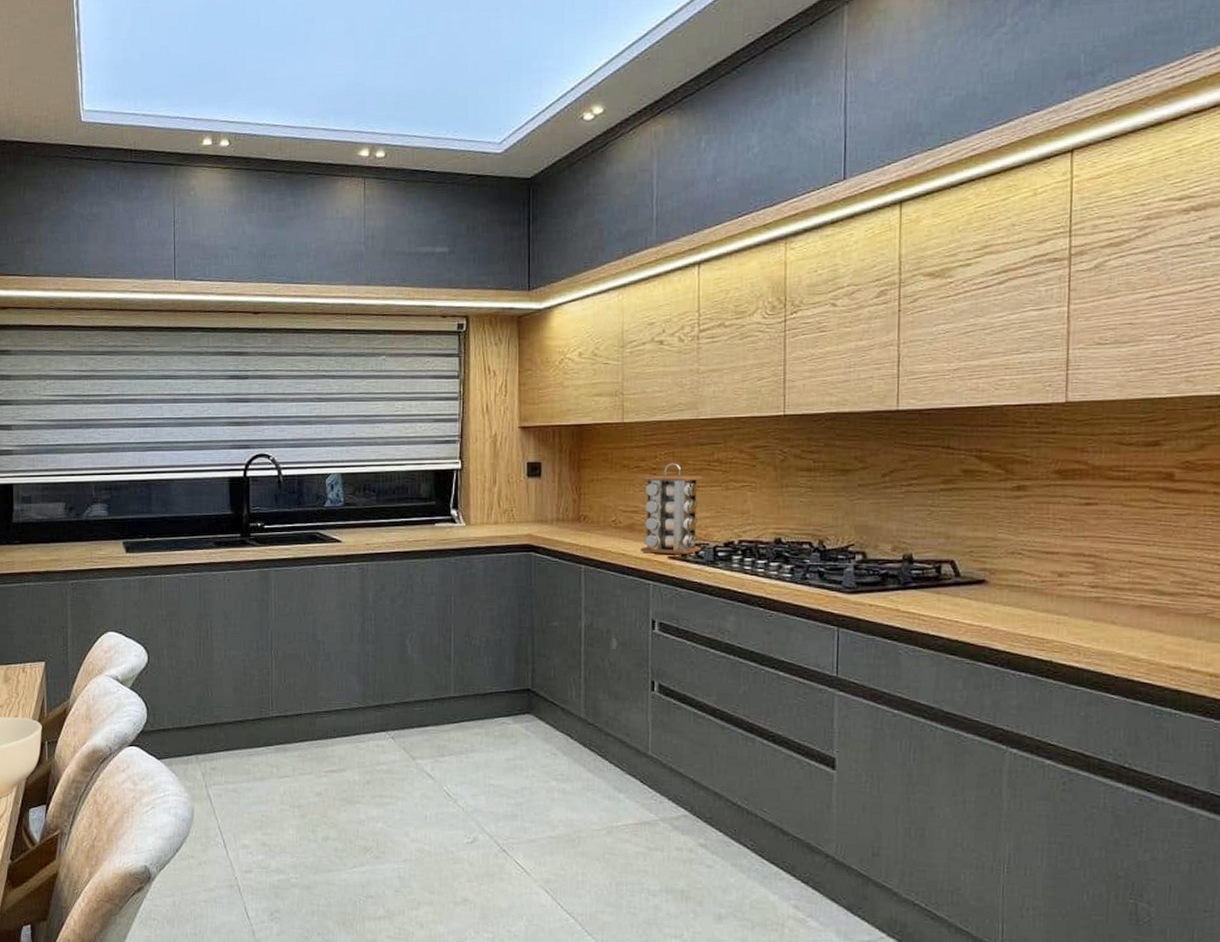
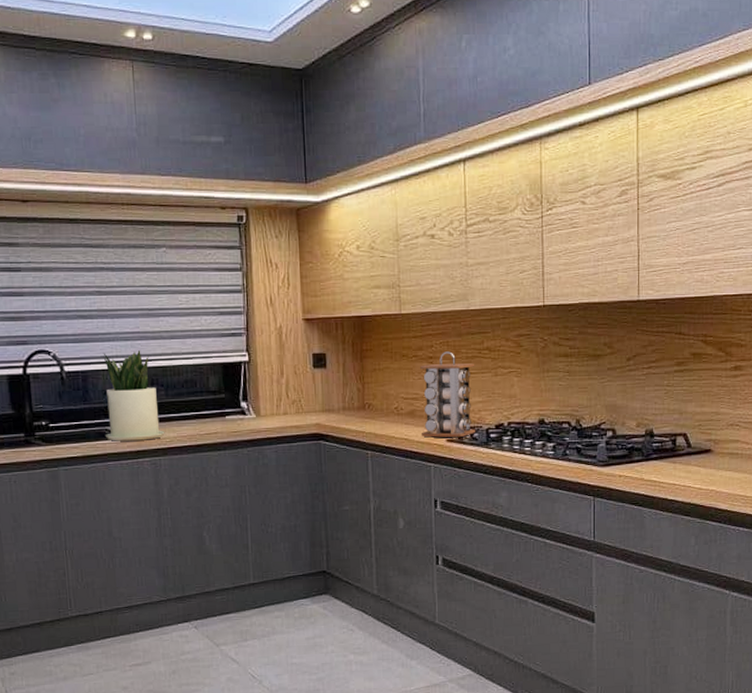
planter: none [315,456,374,545] -> present [103,351,165,441]

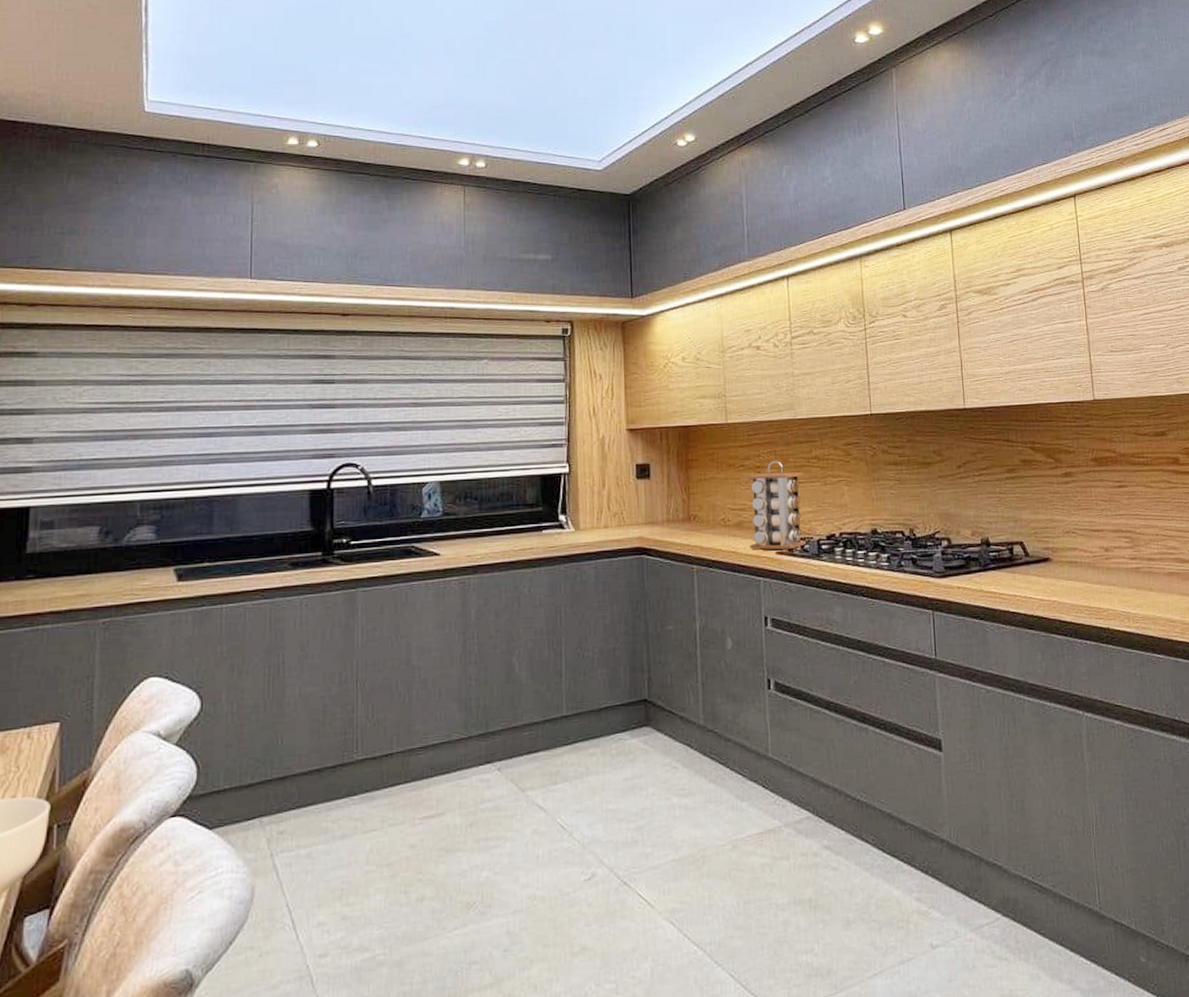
planter: present [103,351,165,441] -> none [410,463,476,559]

